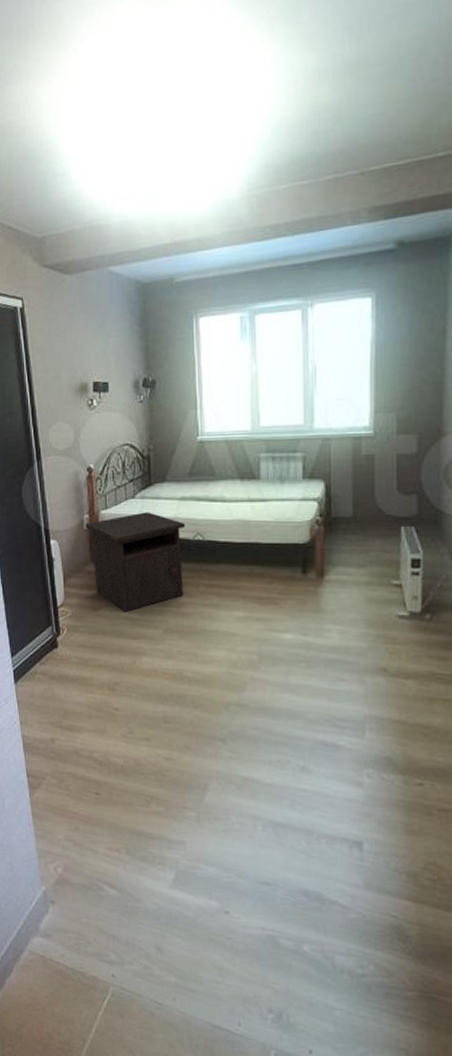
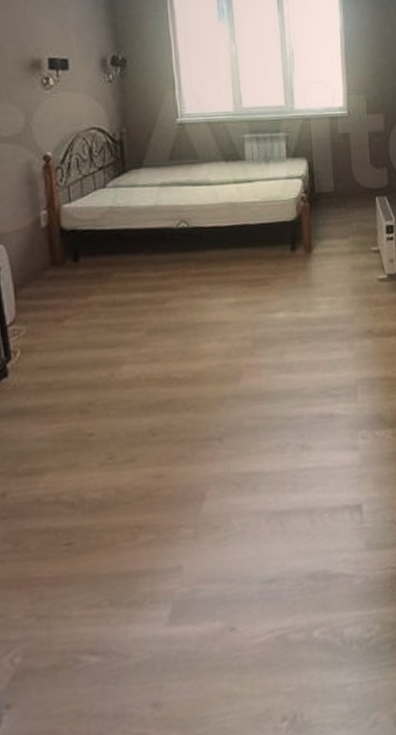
nightstand: present [85,512,186,612] -> none [42,201,168,319]

